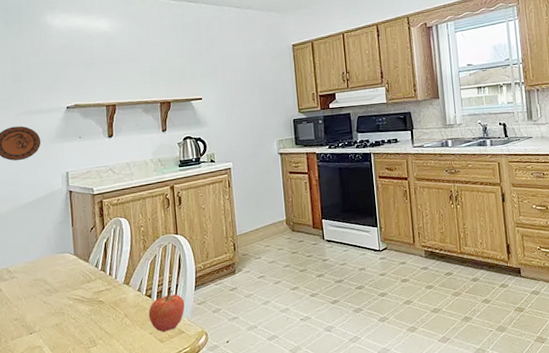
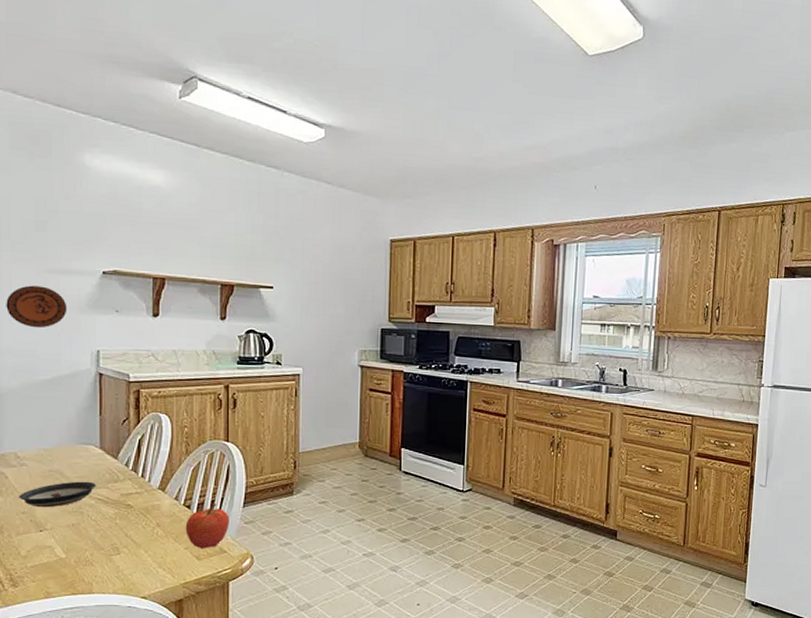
saucer: none [12,284,73,313] -> present [19,481,96,508]

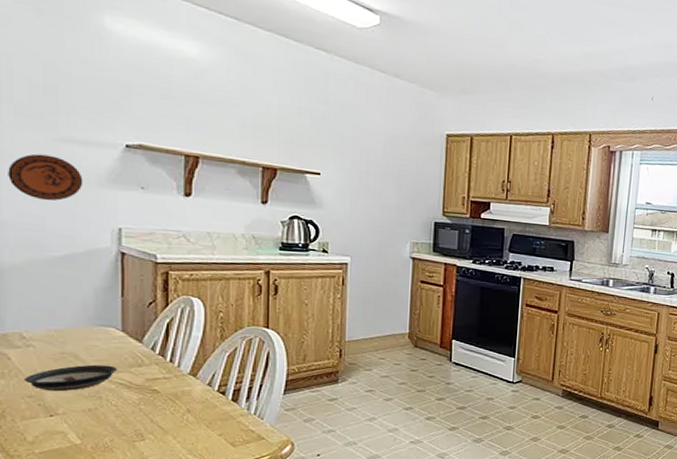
apple: present [185,504,229,549] -> none [219,390,268,436]

